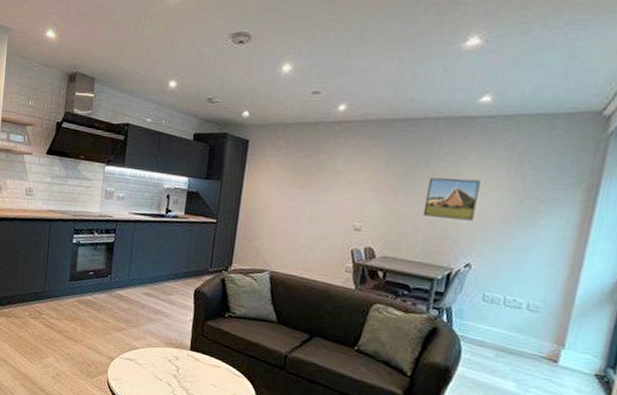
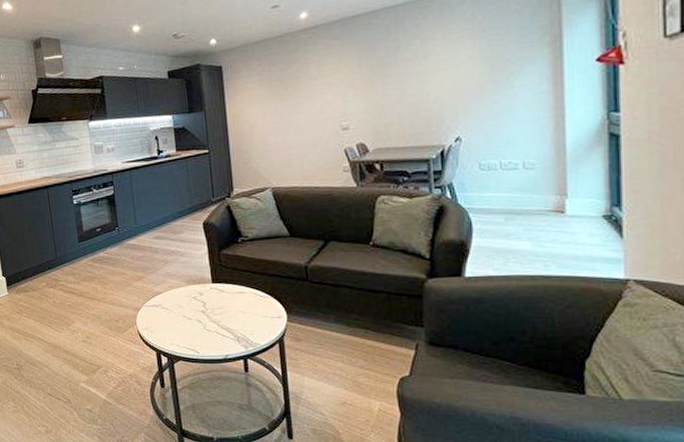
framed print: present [422,177,481,221] -> none [401,55,453,101]

